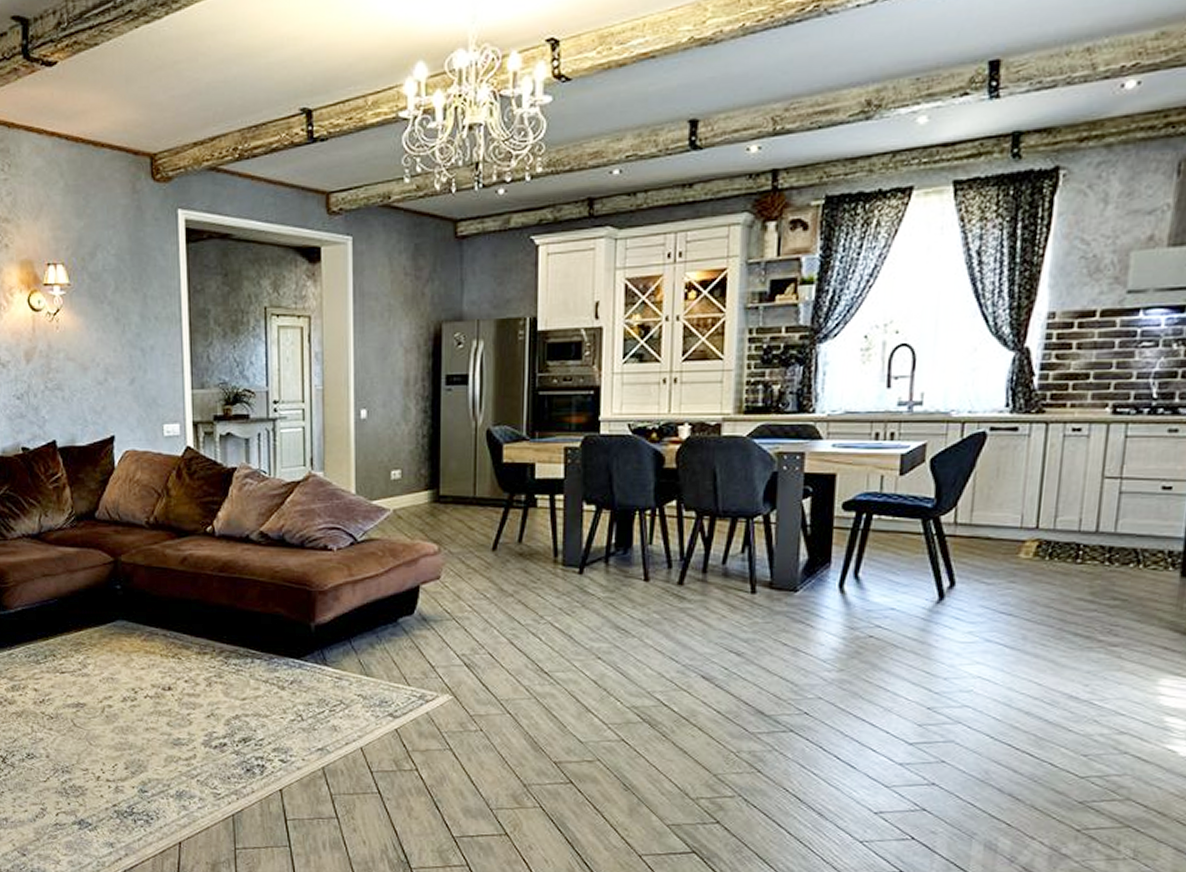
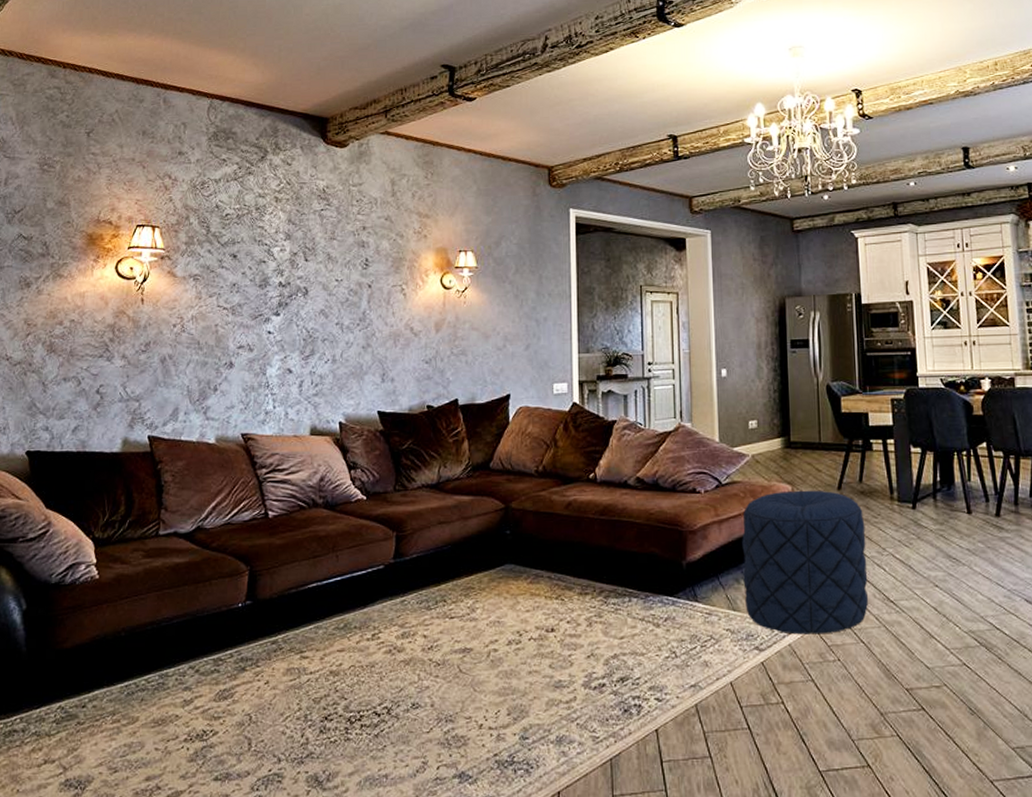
pouf: none [378,550,522,704] -> present [742,490,869,635]

